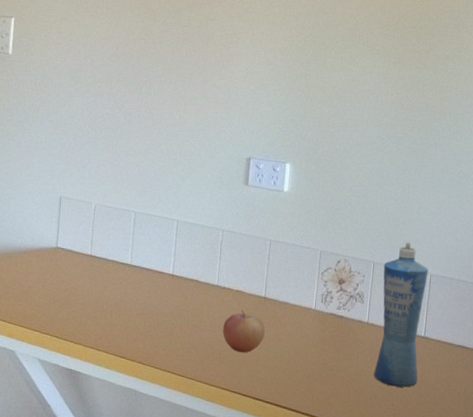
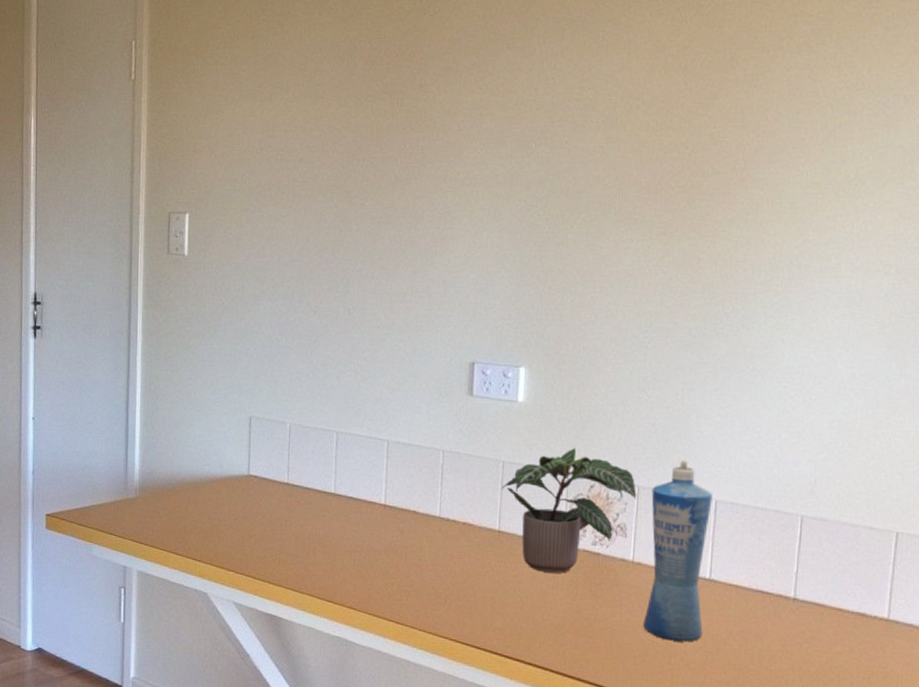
apple: present [223,309,265,353] -> none [448,545,501,597]
potted plant: none [268,230,373,333] -> present [501,447,637,574]

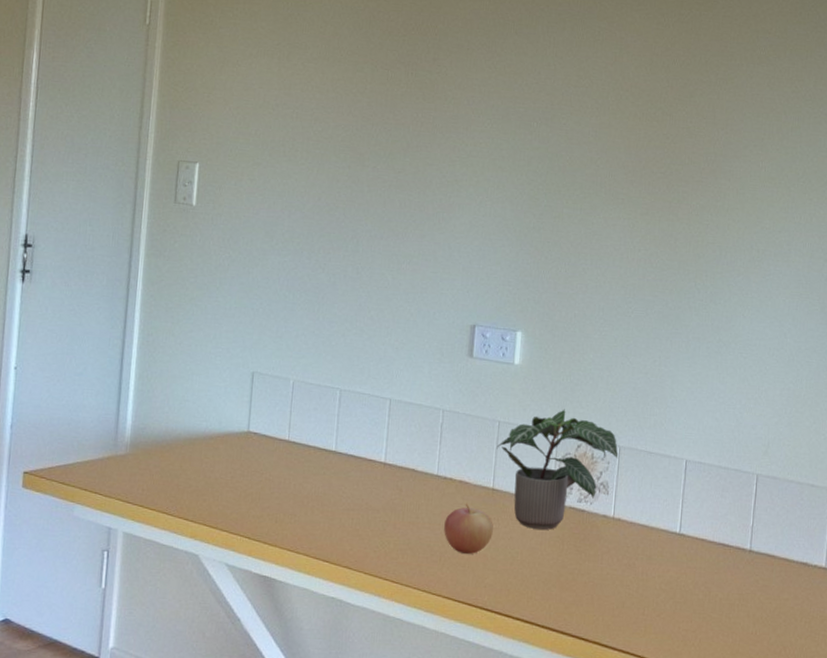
apple: none [448,545,501,597] -> present [444,503,493,554]
squeeze bottle: present [643,460,713,642] -> none [621,422,684,594]

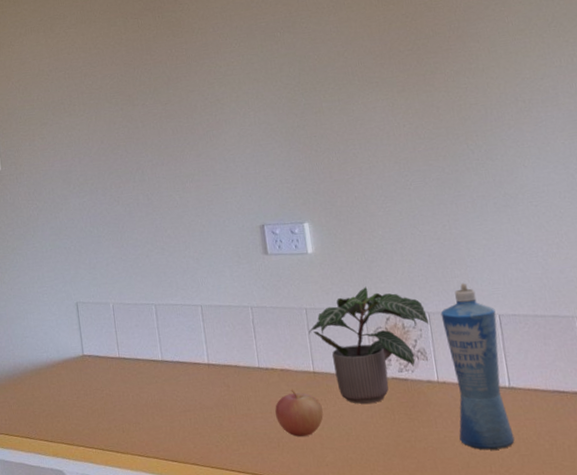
squeeze bottle: none [621,422,684,594] -> present [440,283,515,450]

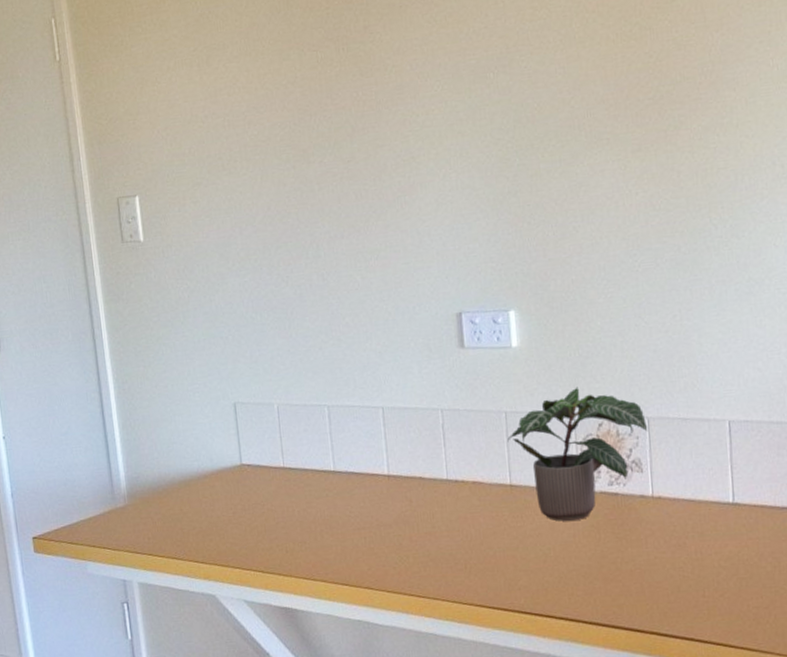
apple: present [275,389,324,437] -> none [463,504,519,558]
squeeze bottle: present [440,283,515,450] -> none [662,383,734,573]

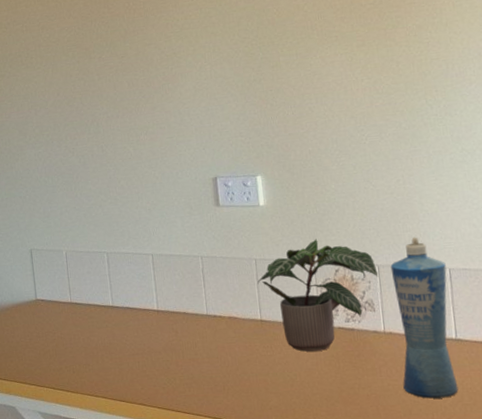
squeeze bottle: none [662,383,734,573] -> present [390,237,459,399]

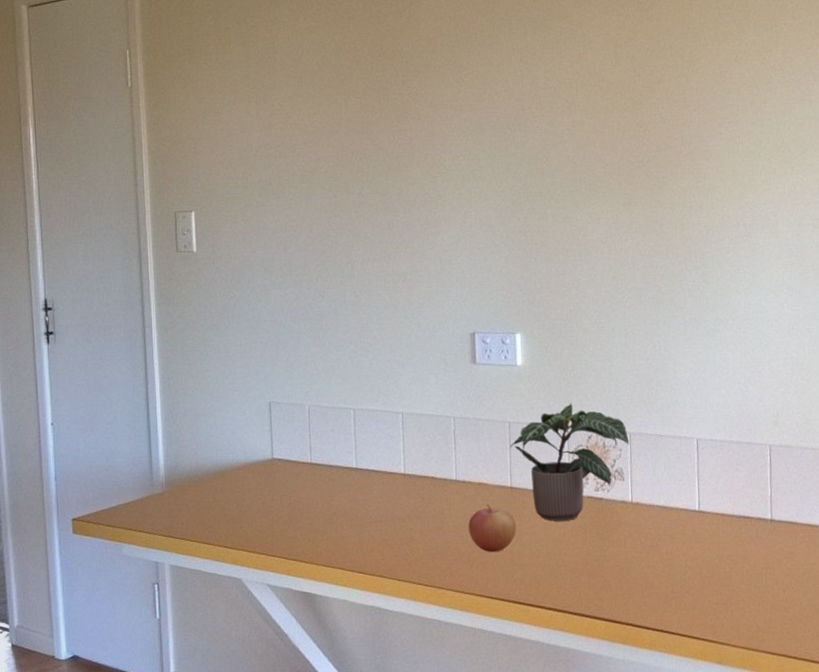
apple: none [221,336,269,381] -> present [468,503,516,552]
squeeze bottle: present [390,237,459,399] -> none [641,405,698,571]

